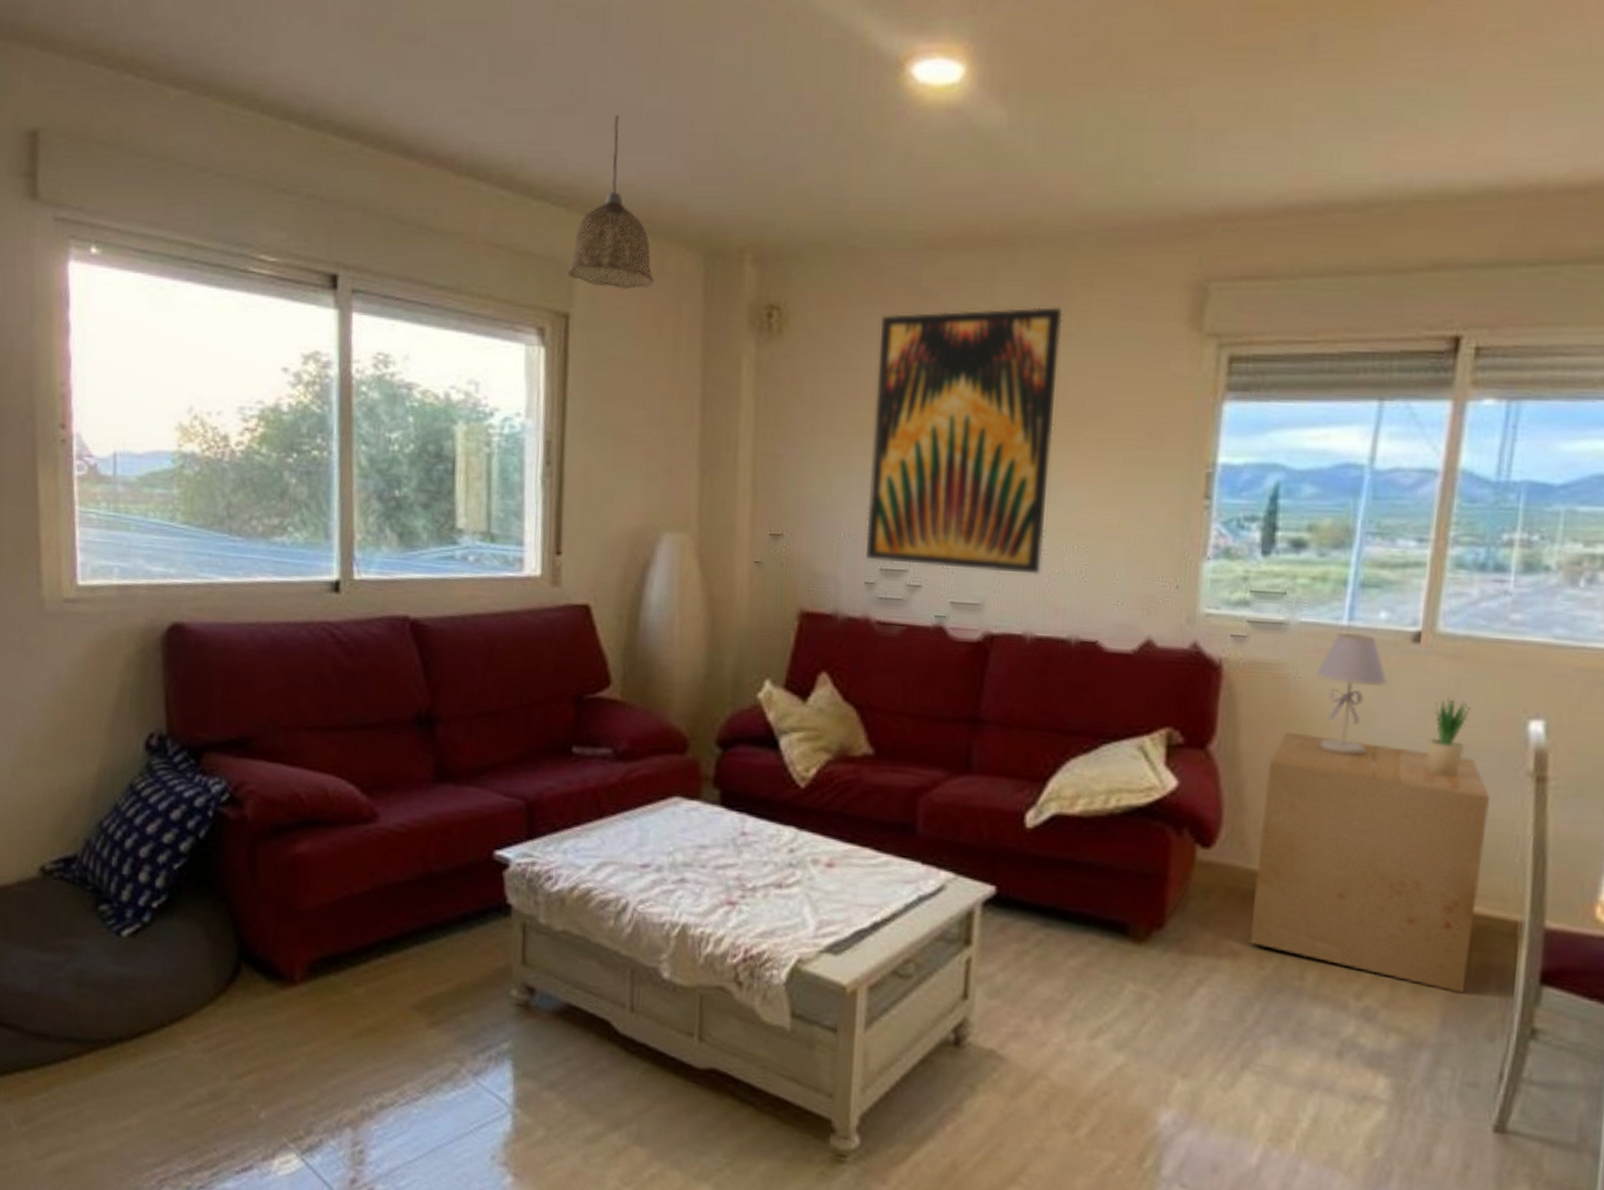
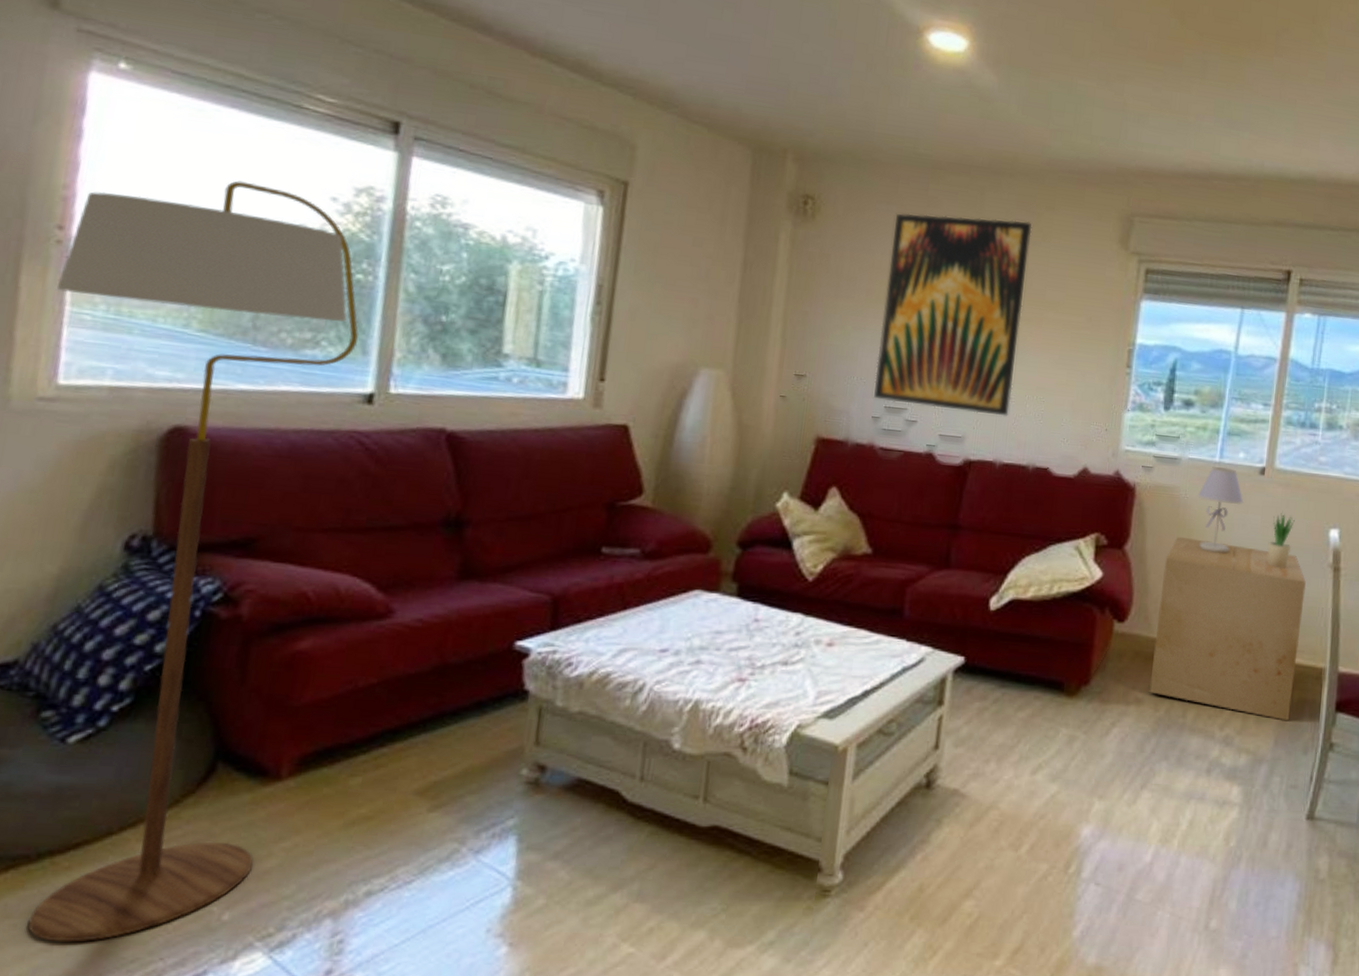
floor lamp: none [66,360,321,1126] -> present [27,181,360,943]
pendant lamp: present [567,114,655,289] -> none [629,29,708,169]

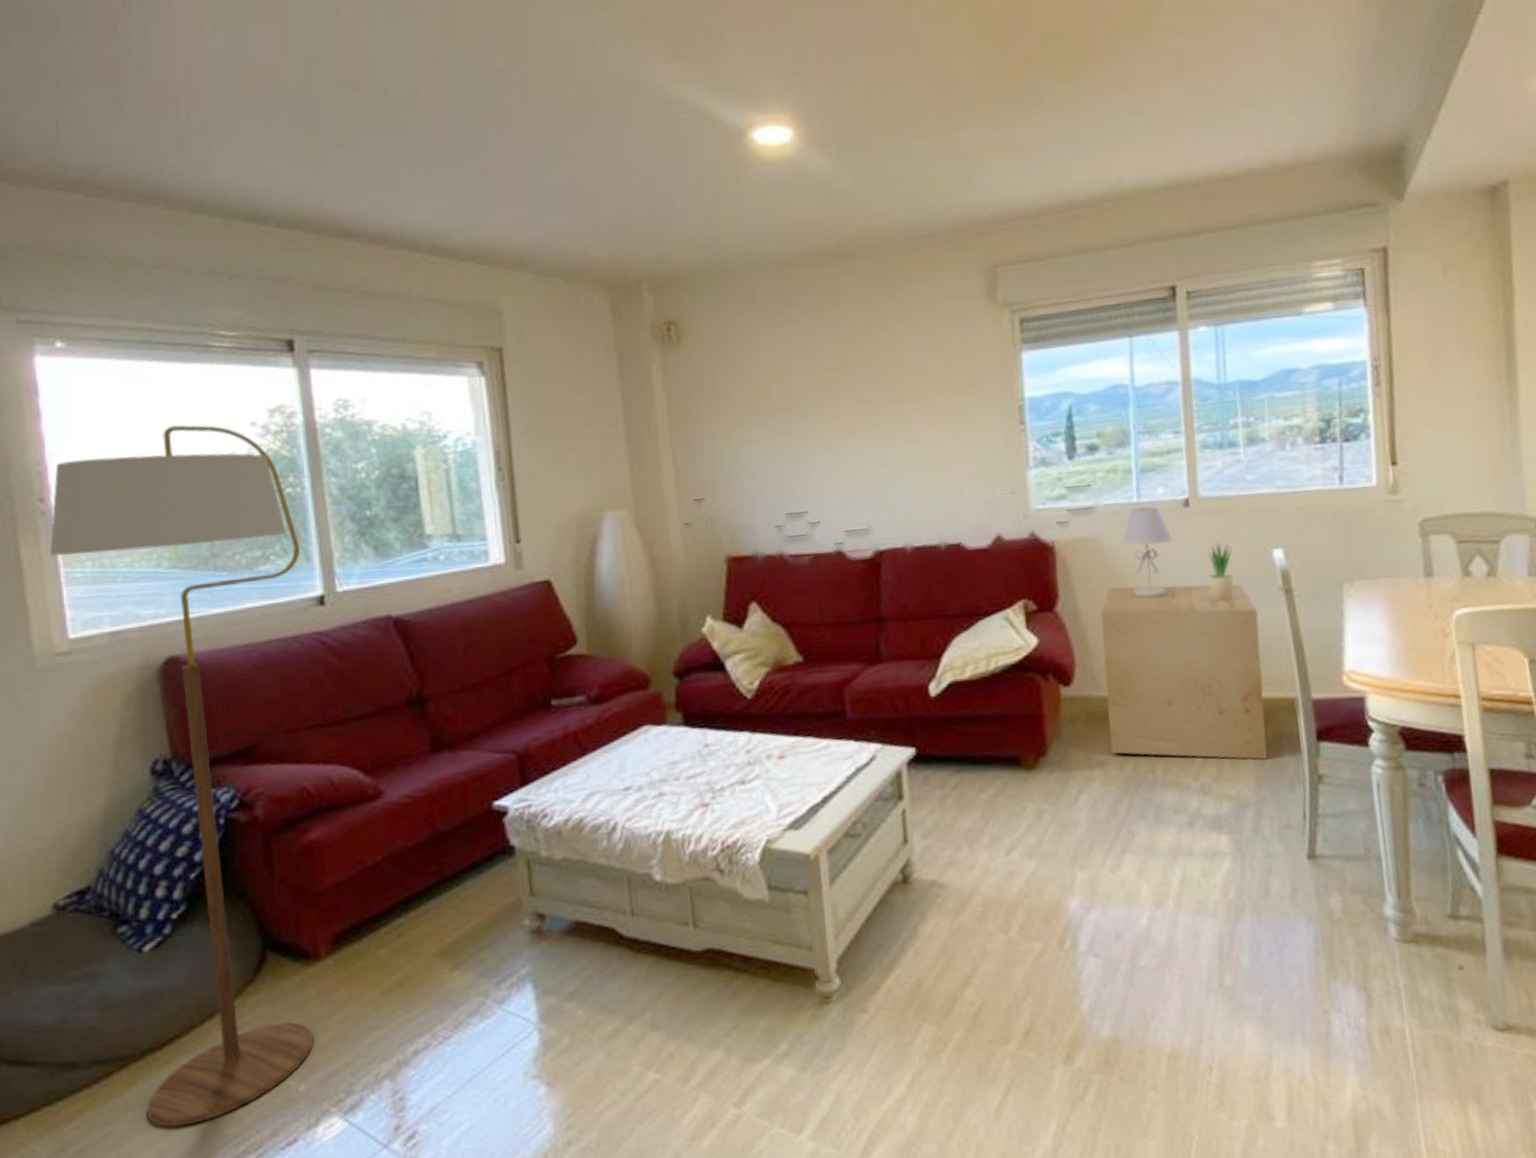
wall art: present [874,213,1032,416] -> none [757,298,909,508]

